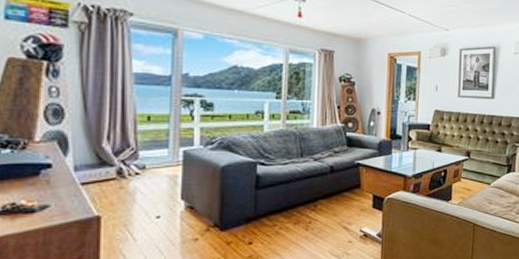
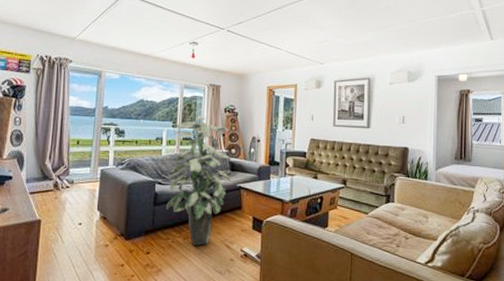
indoor plant: none [271,84,349,230] -> present [166,115,231,246]

